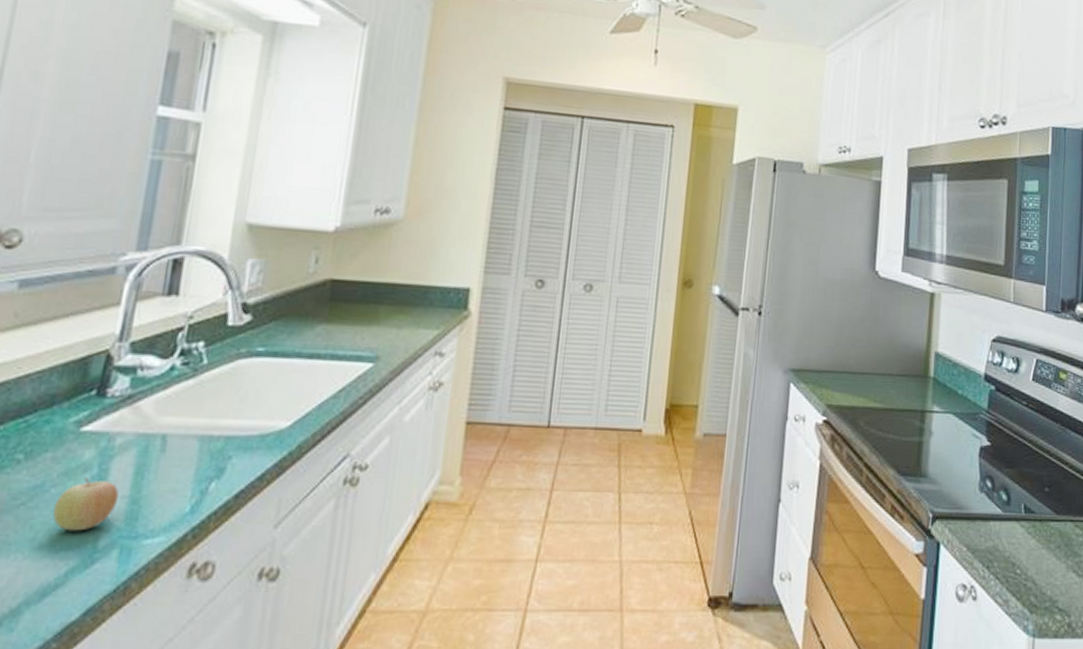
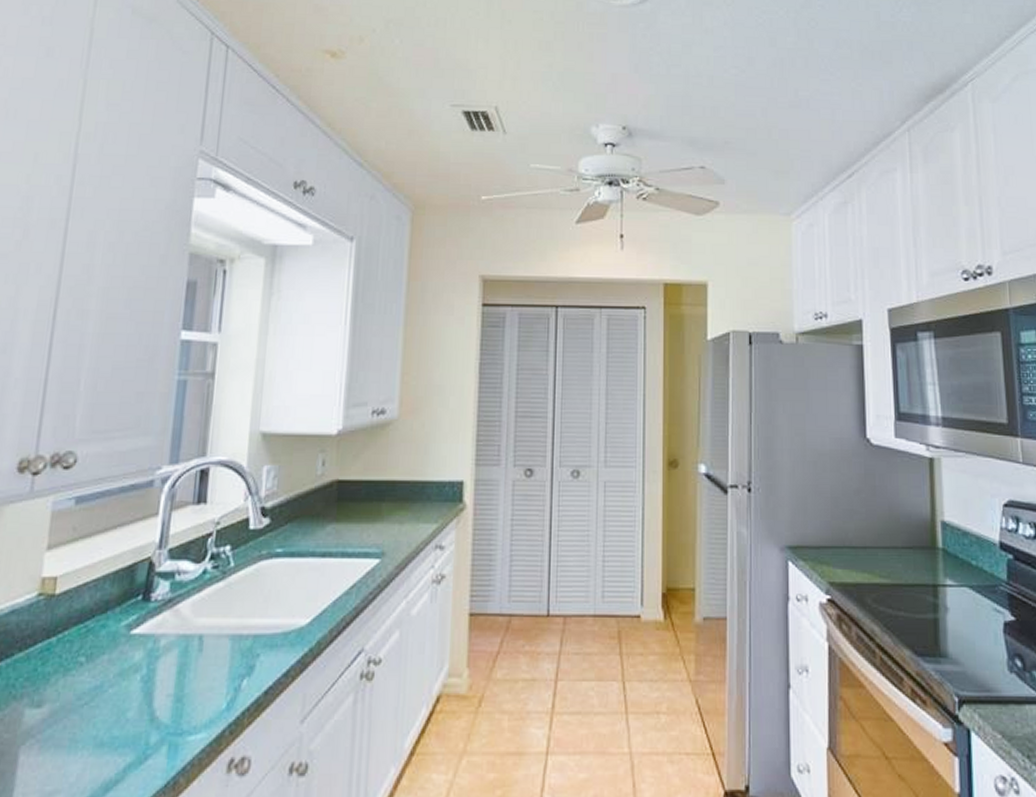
fruit: present [52,477,119,531] -> none [110,677,165,729]

